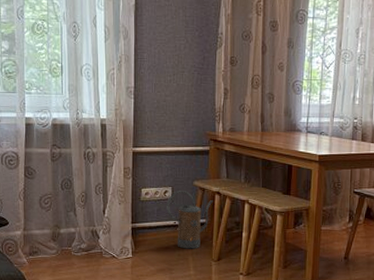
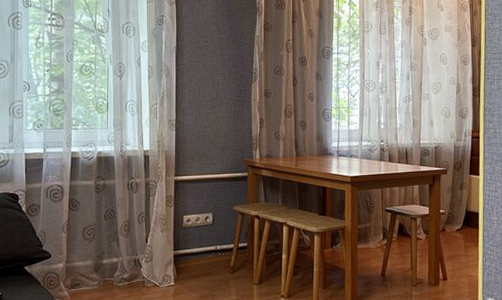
watering can: present [167,191,213,249] -> none [208,216,253,274]

